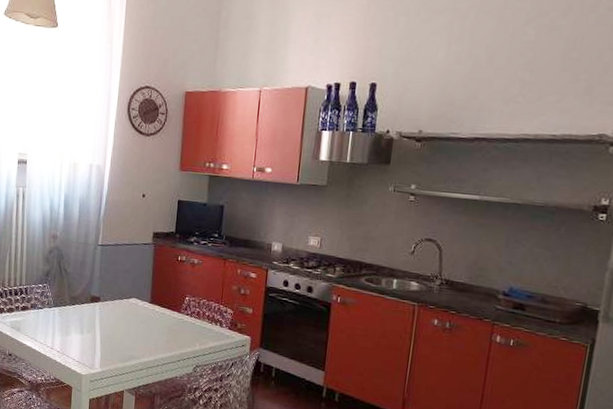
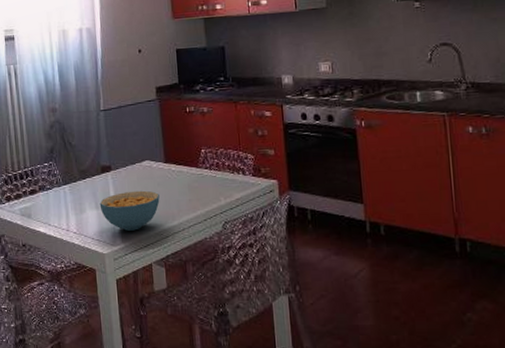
cereal bowl: none [84,323,141,359] -> present [99,190,160,231]

